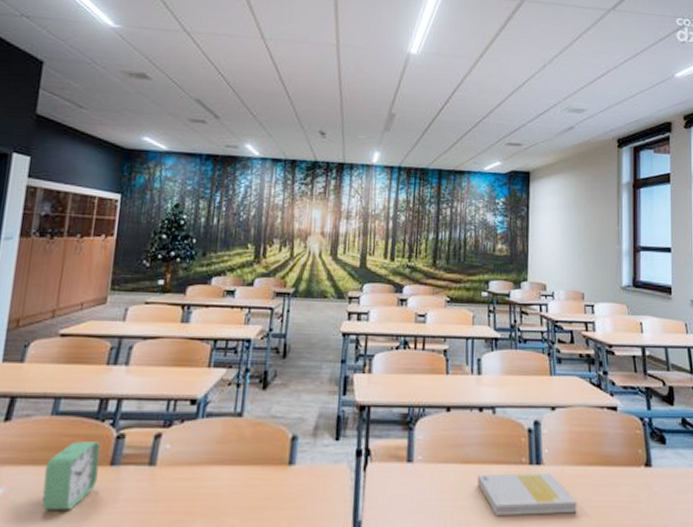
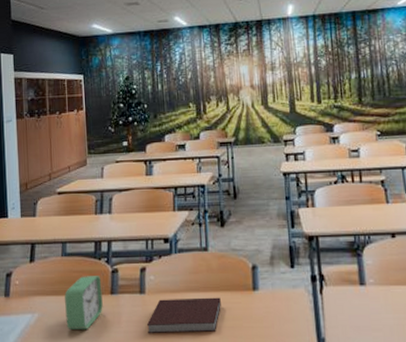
notebook: none [151,472,249,516] -> present [147,297,221,334]

